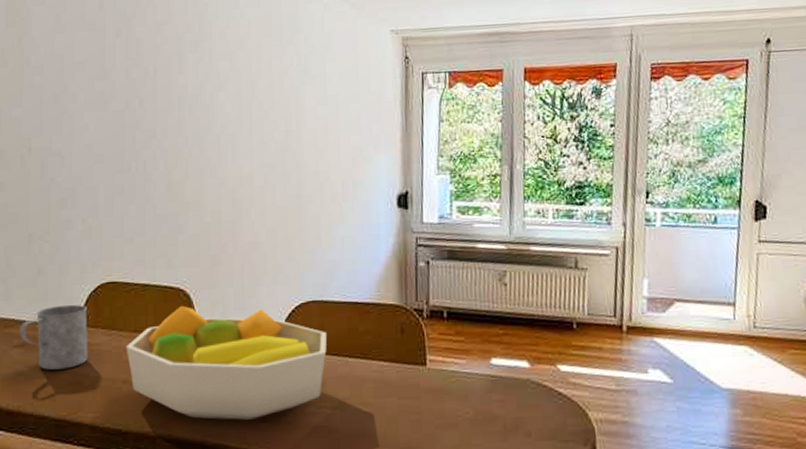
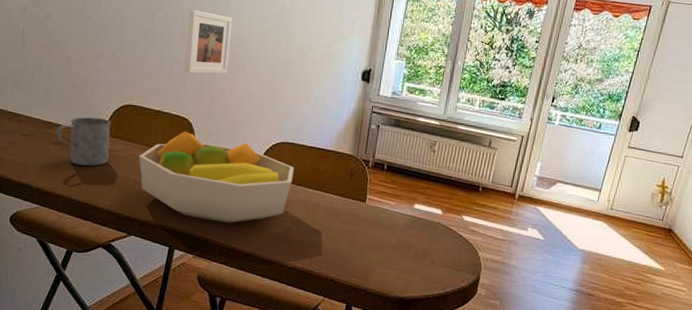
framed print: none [172,151,228,231] -> present [184,9,233,74]

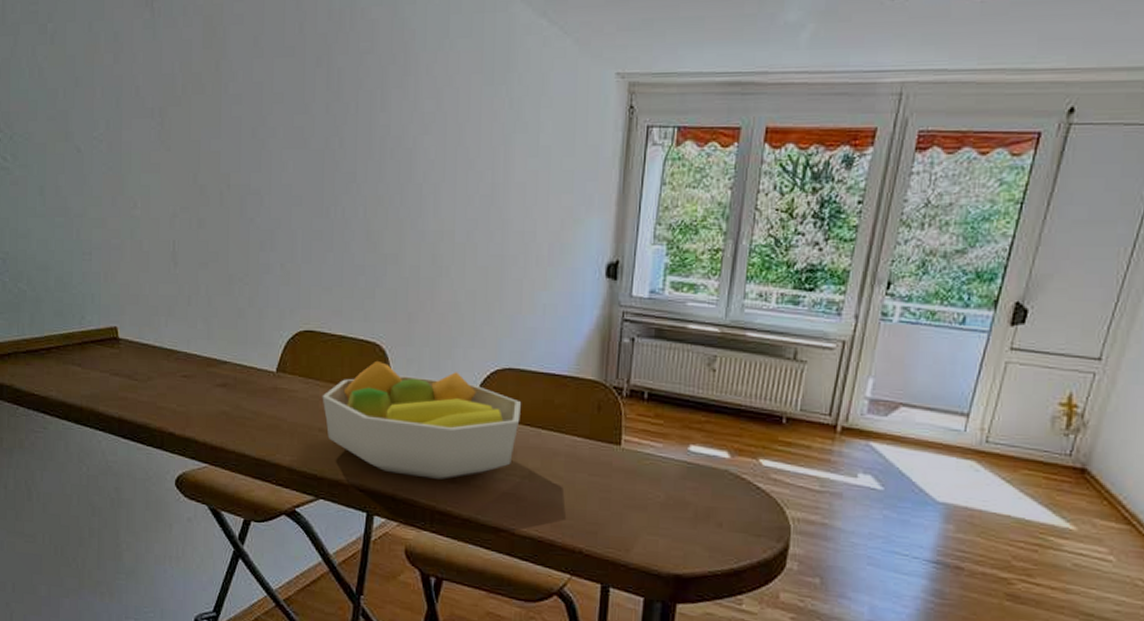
mug: present [56,117,111,166] -> none [222,349,286,412]
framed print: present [184,9,233,74] -> none [372,199,429,284]

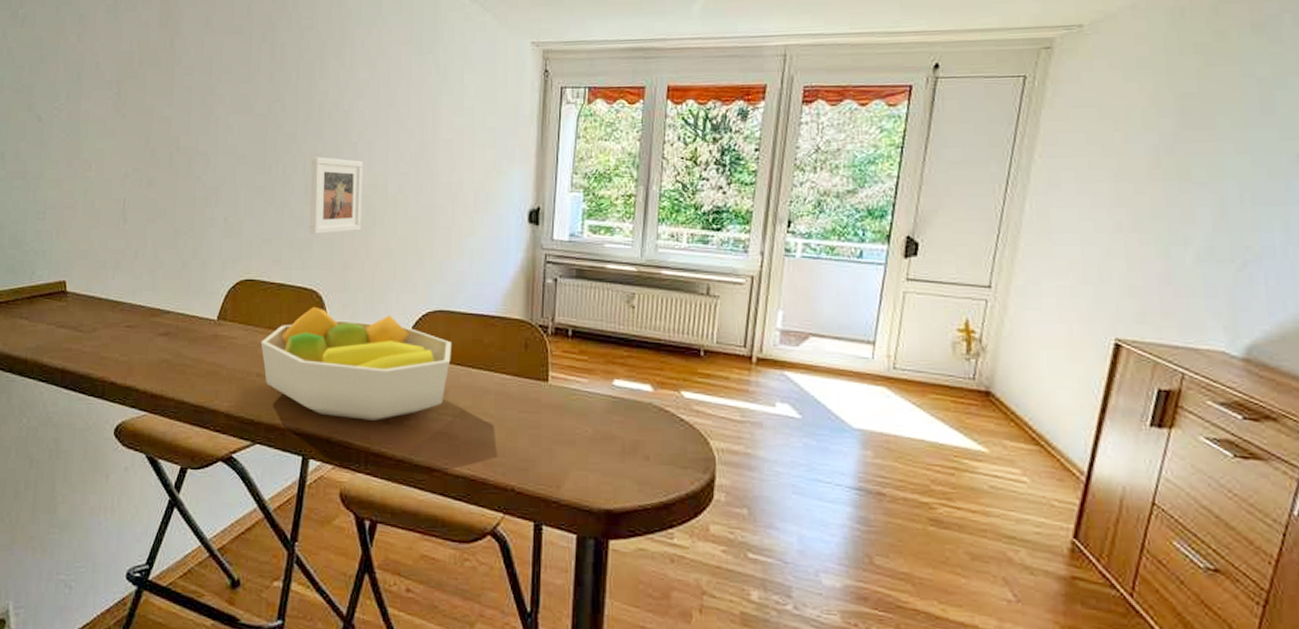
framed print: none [372,199,429,284] -> present [310,157,363,234]

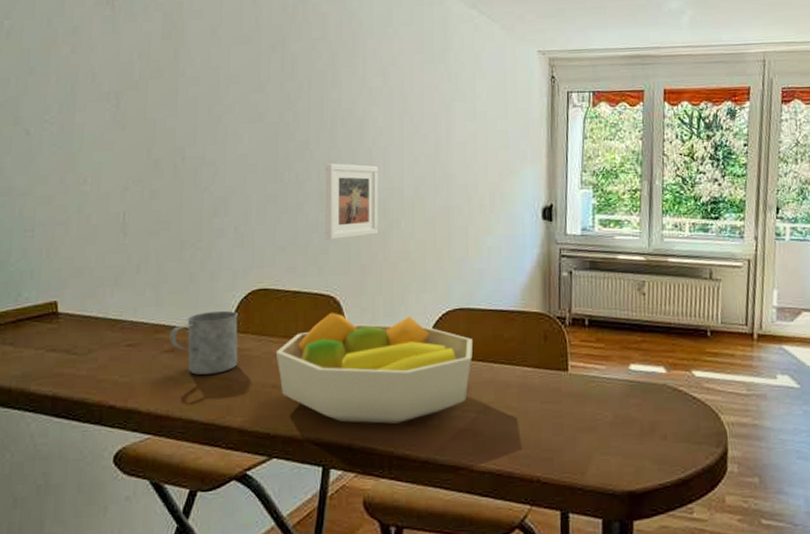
mug: none [164,298,227,359] -> present [170,310,239,375]

